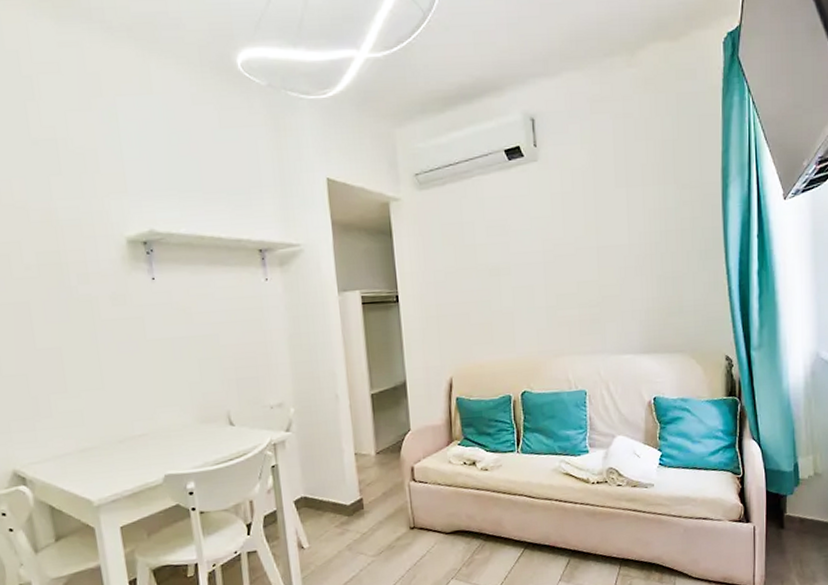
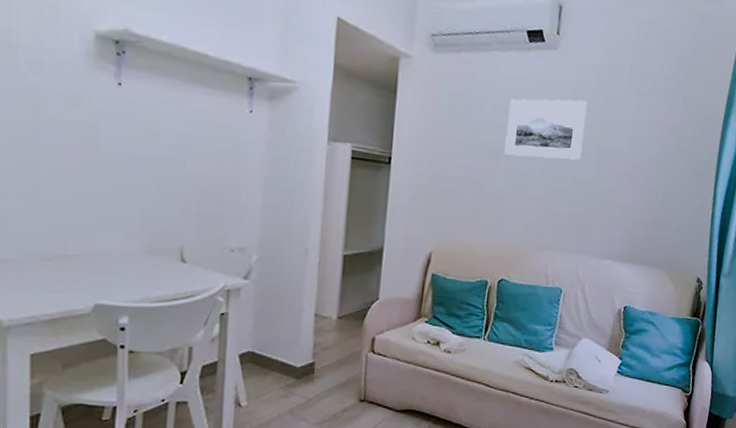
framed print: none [501,204,581,272] -> present [504,99,587,161]

